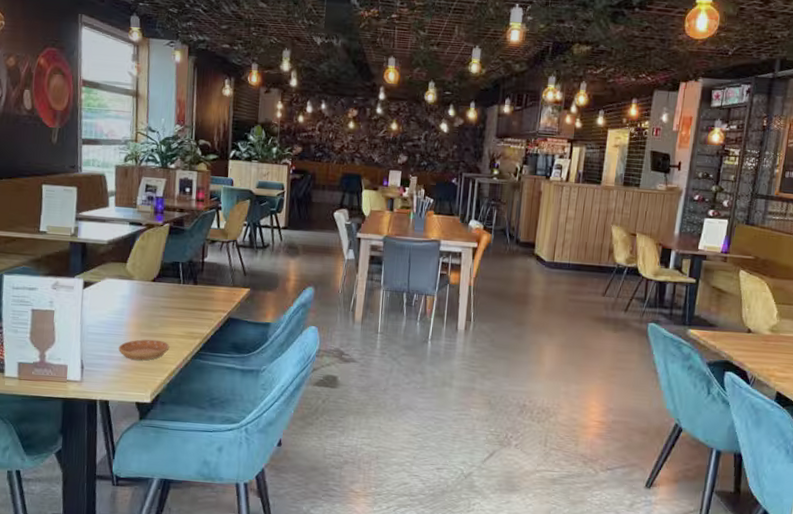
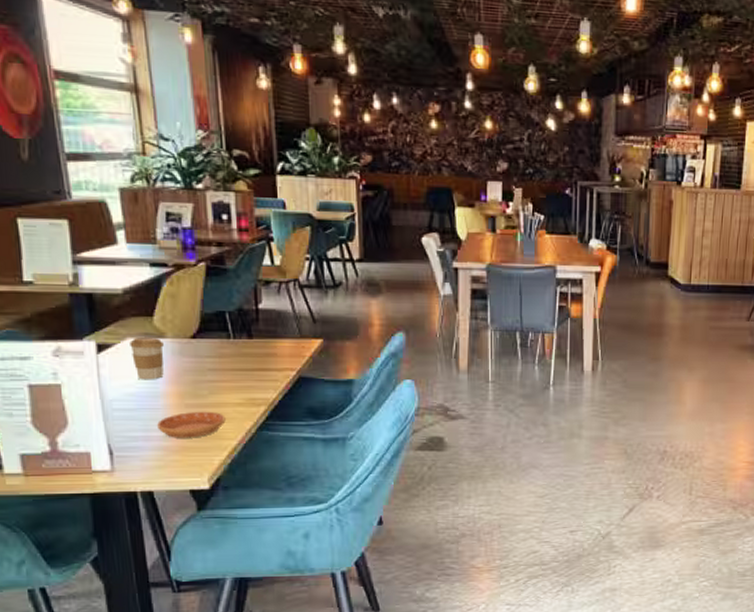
coffee cup: none [107,278,131,312] -> present [130,336,164,380]

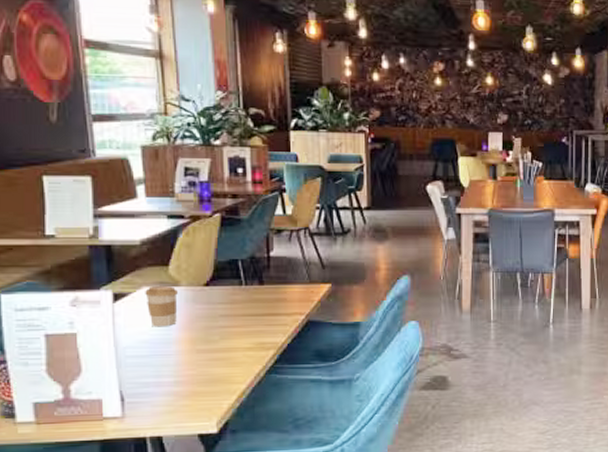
saucer: present [157,411,226,438] -> none [169,356,235,383]

